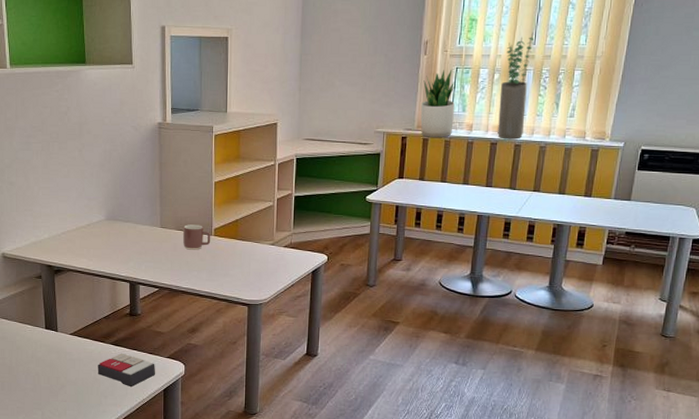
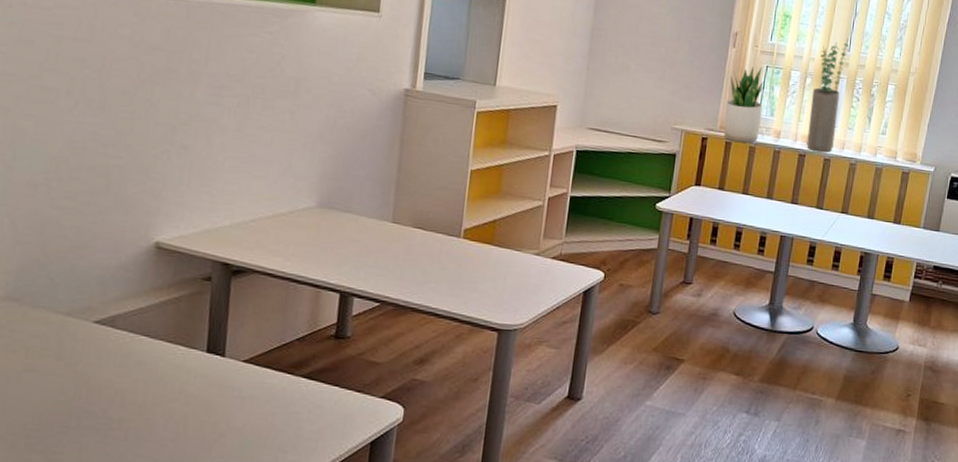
calculator: present [97,353,155,387] -> none [277,390,363,437]
mug: present [182,224,211,250] -> none [420,221,459,256]

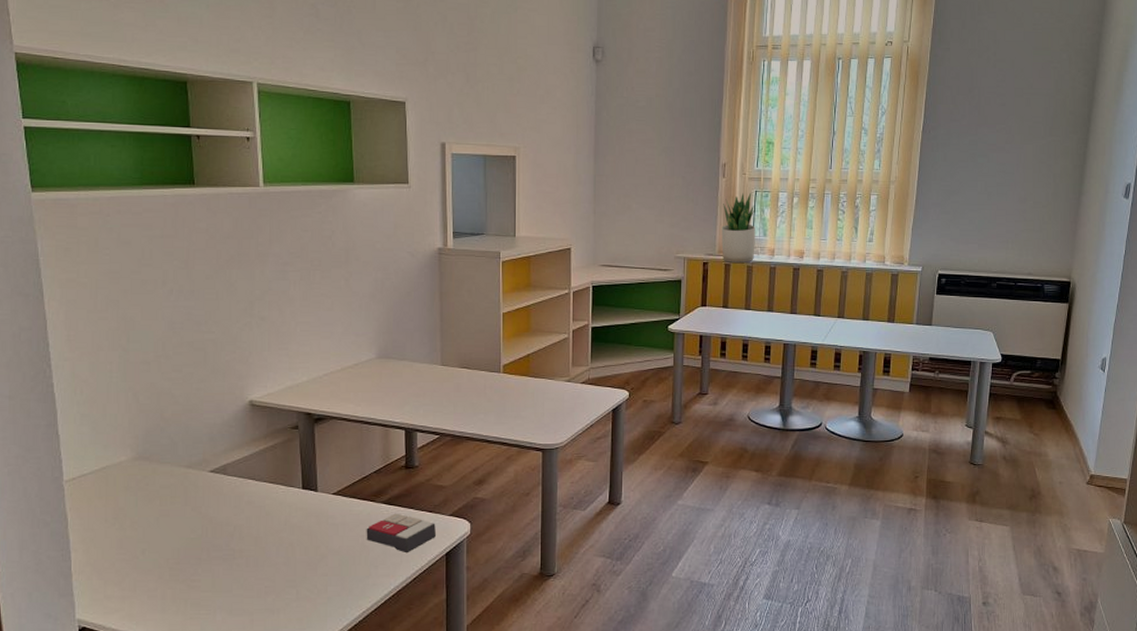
calculator: none [277,390,363,437] -> present [366,513,436,552]
vase: present [806,38,849,153] -> none [800,156,831,265]

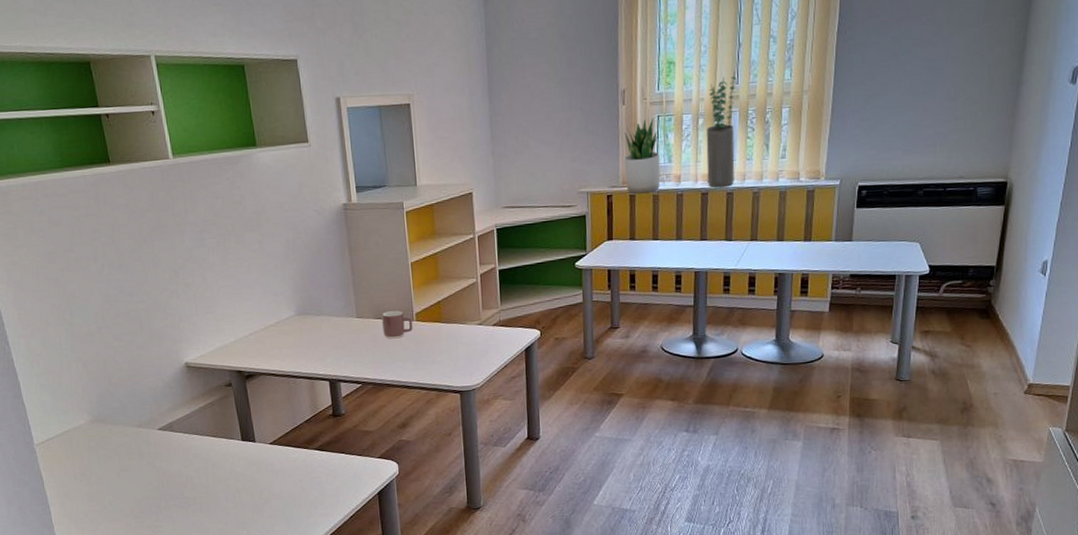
calculator: present [366,513,436,552] -> none [303,458,367,493]
mug: none [466,361,499,390] -> present [381,310,413,339]
vase: none [800,156,831,265] -> present [706,70,737,188]

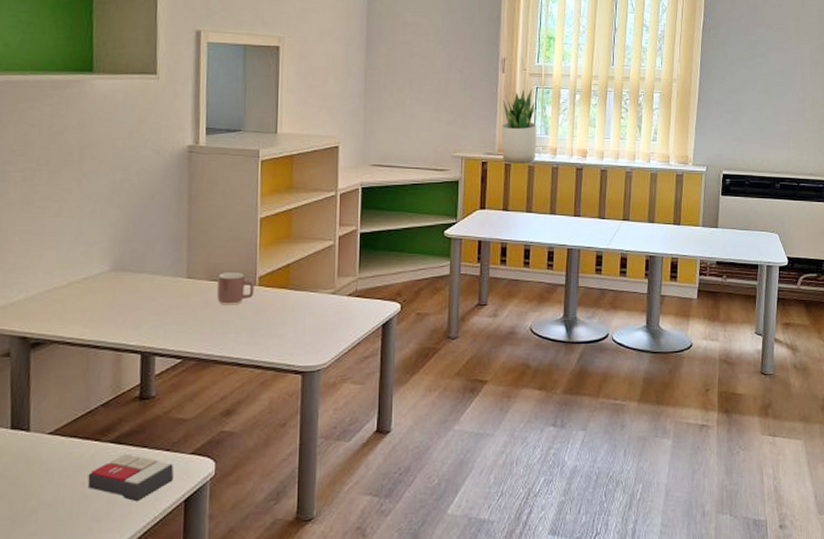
calculator: none [303,458,367,493] -> present [87,453,174,501]
vase: present [706,70,737,188] -> none [582,52,613,164]

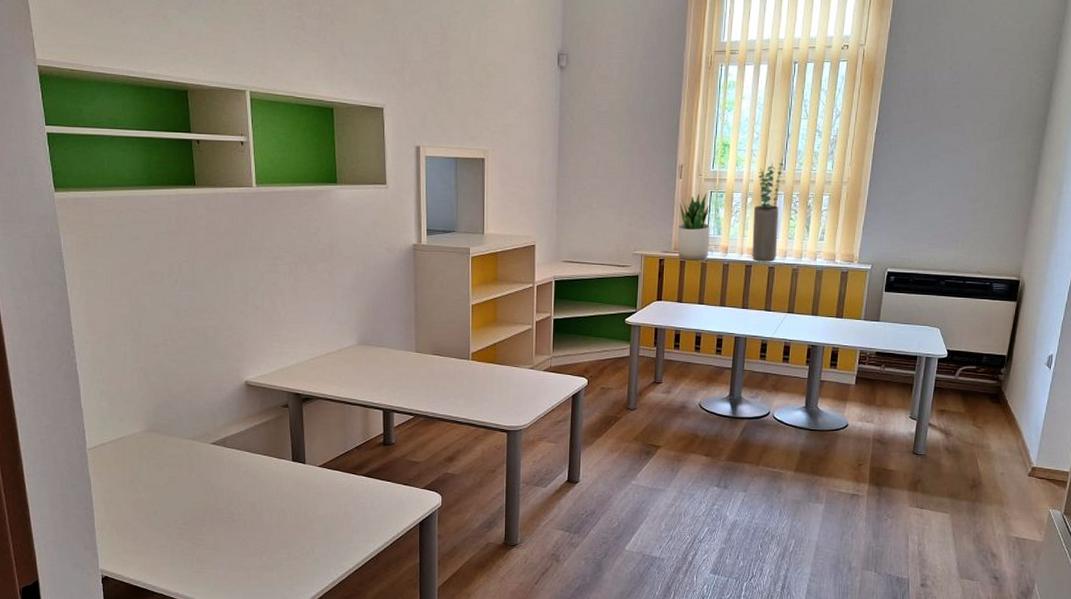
calculator: present [87,453,174,501] -> none [348,485,410,520]
mug: present [216,272,255,306] -> none [438,349,468,375]
vase: none [582,52,613,164] -> present [752,158,784,262]

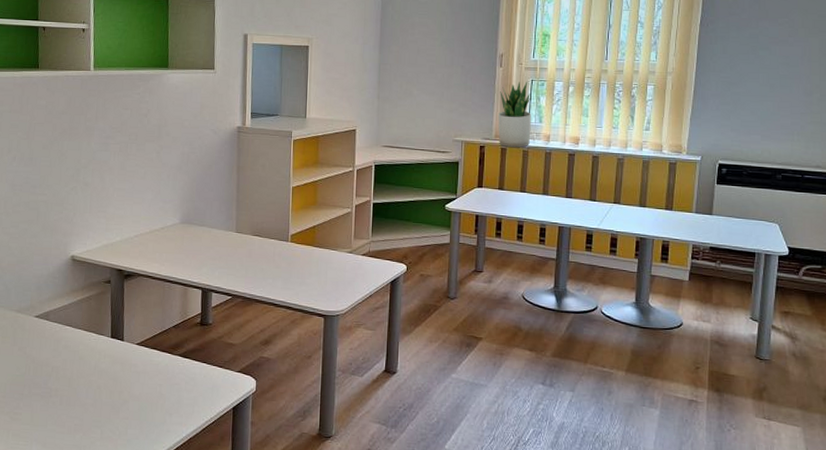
vase: present [752,158,784,262] -> none [575,48,606,151]

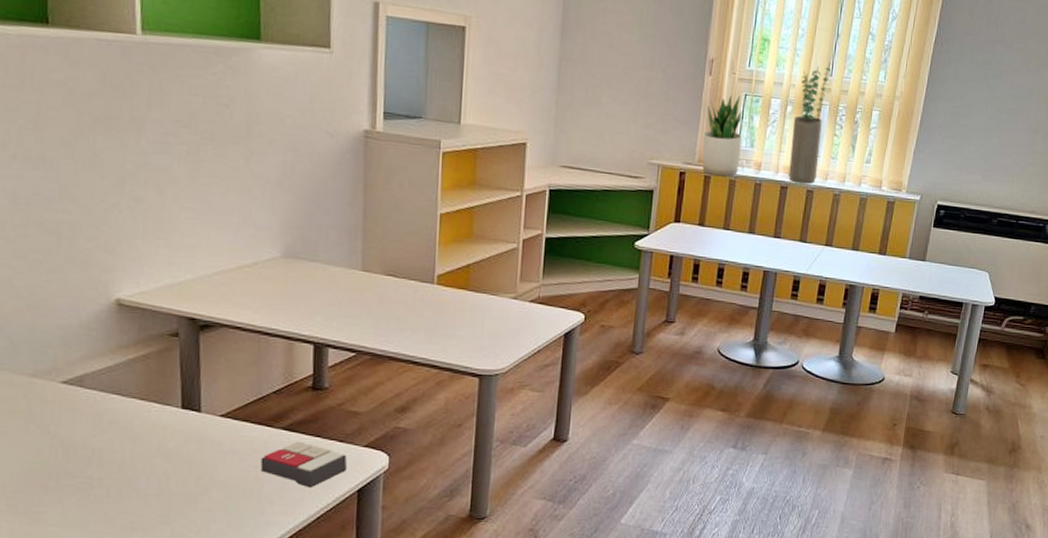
calculator: none [163,366,225,404] -> present [260,441,347,487]
vase: none [575,48,606,151] -> present [788,61,832,184]

